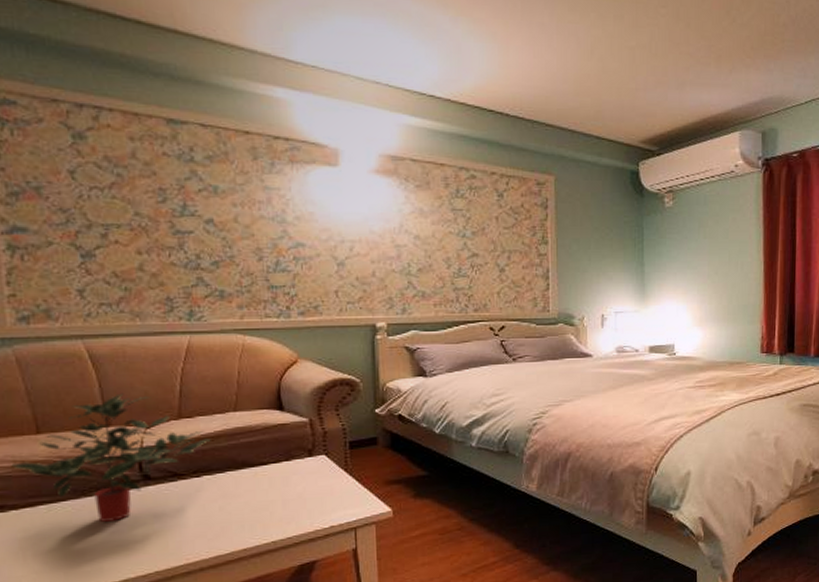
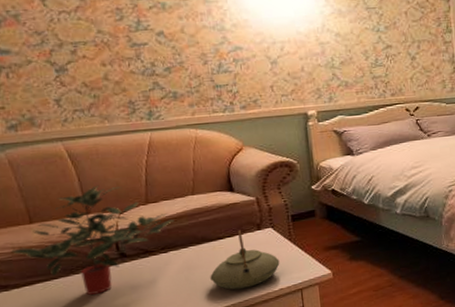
teapot: none [249,455,332,525] -> present [210,230,280,290]

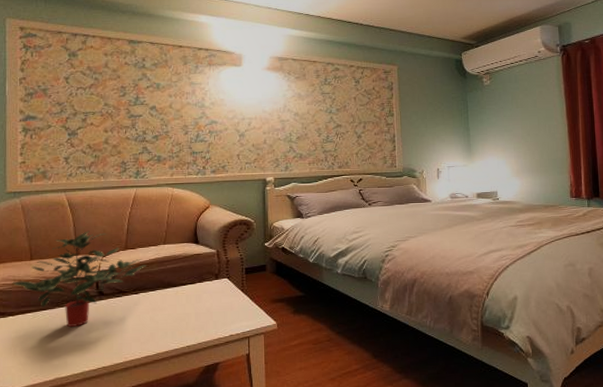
teapot: present [210,230,280,290] -> none [171,278,232,333]

